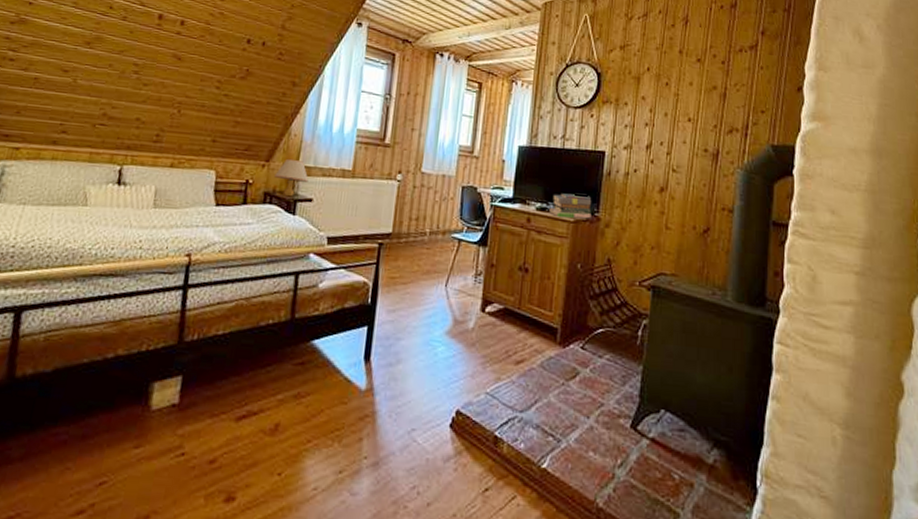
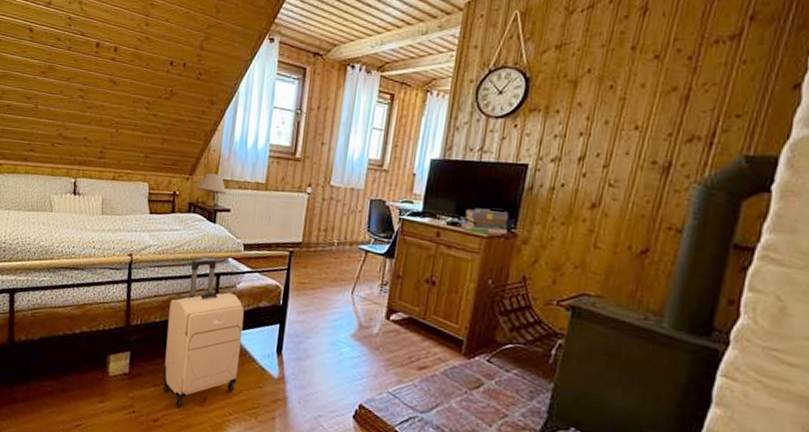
suitcase: none [223,254,327,442] -> present [162,257,244,408]

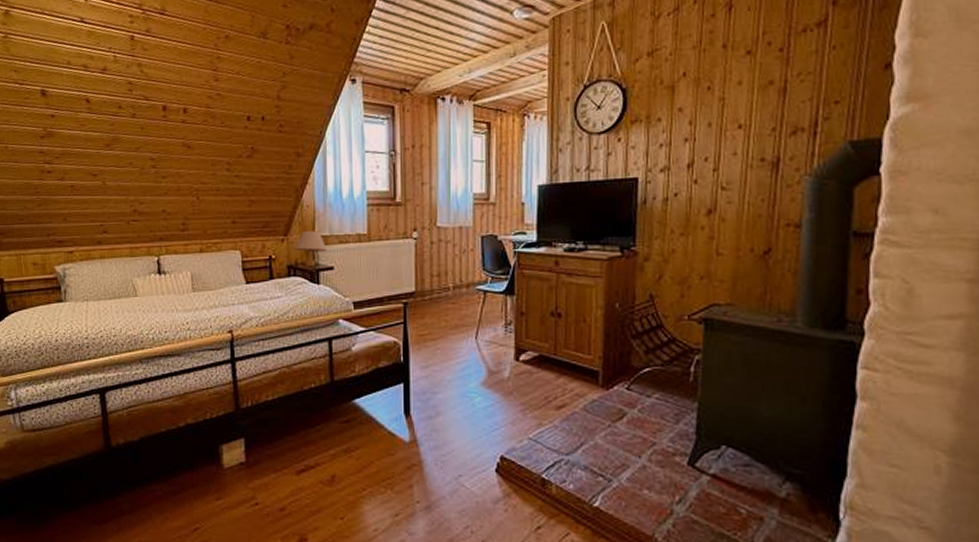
suitcase: present [162,257,244,408] -> none [281,323,366,492]
books: present [460,208,509,235] -> none [579,229,627,257]

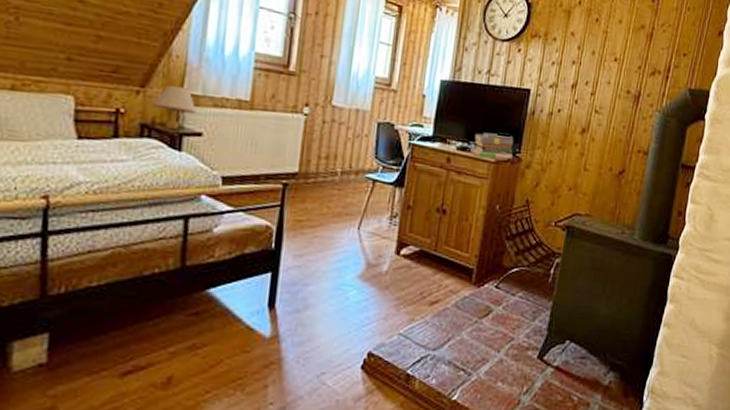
books: none [579,229,627,257] -> present [470,132,514,160]

